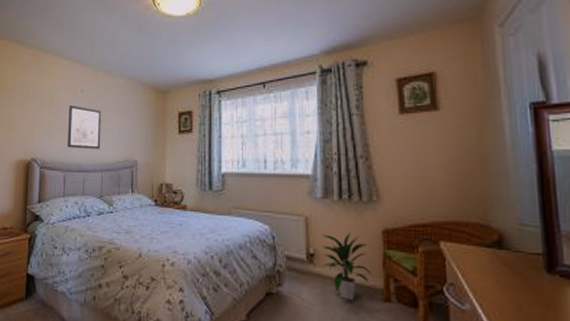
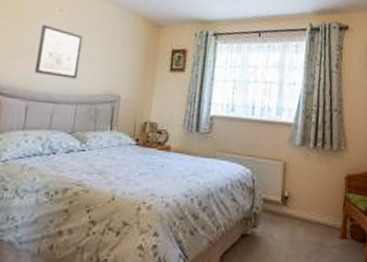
indoor plant: present [322,232,373,301] -> none [294,177,335,240]

